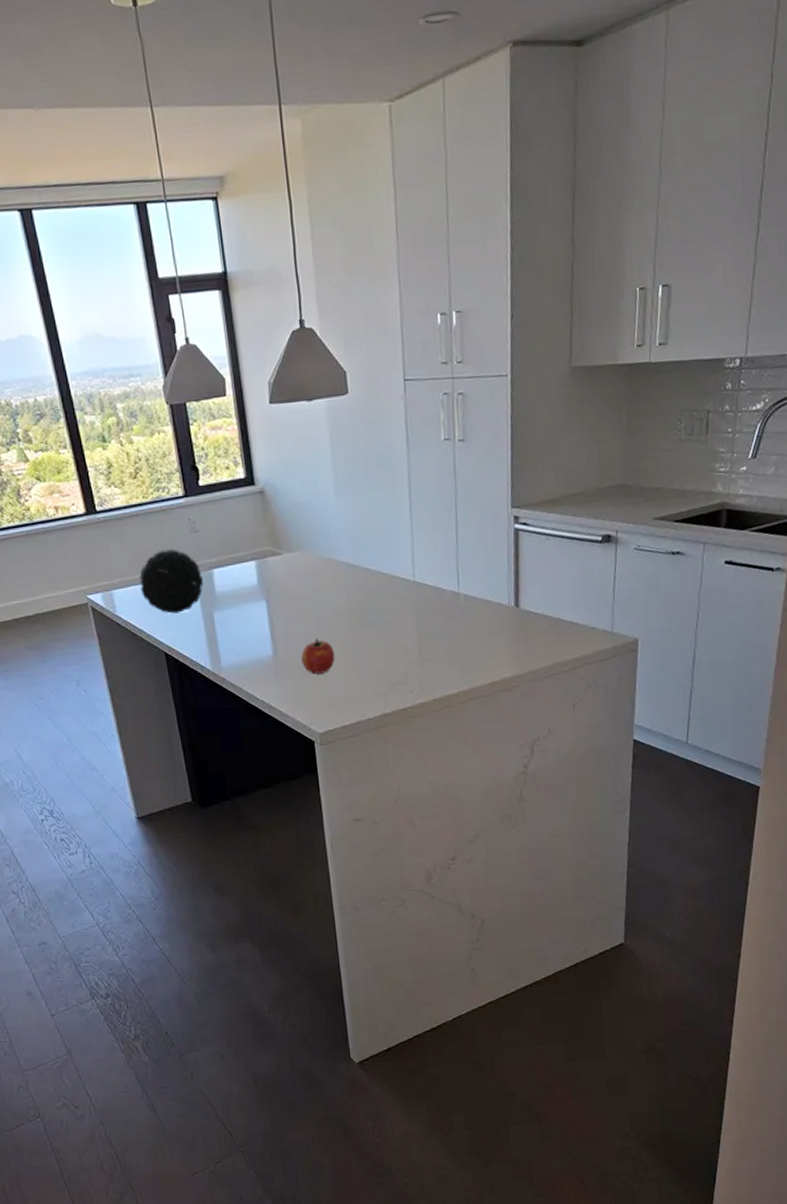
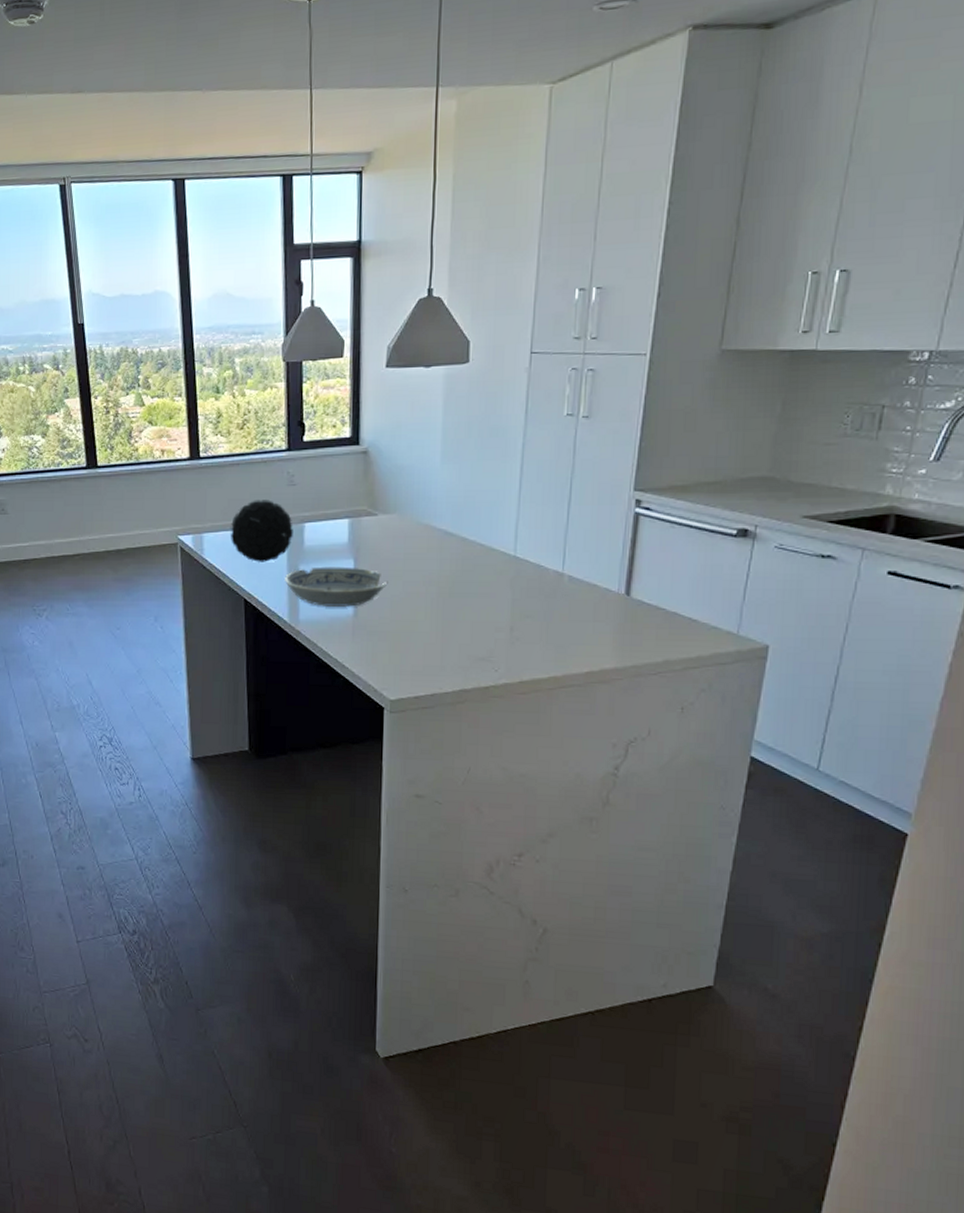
bowl: none [201,608,302,651] -> present [285,566,388,607]
fruit: present [301,638,335,675] -> none [382,603,419,639]

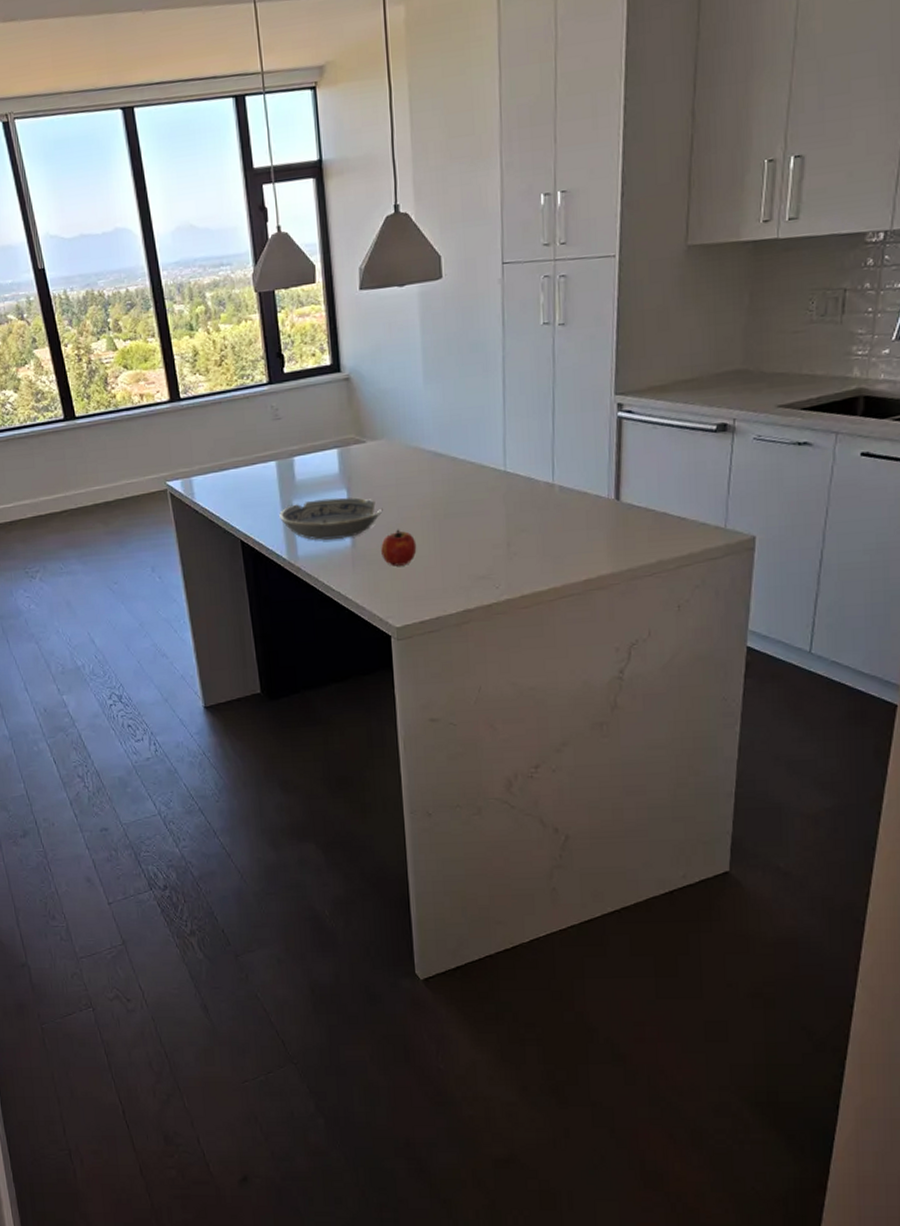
decorative orb: present [230,500,293,562] -> none [219,436,283,502]
fruit: none [382,603,419,639] -> present [381,529,417,566]

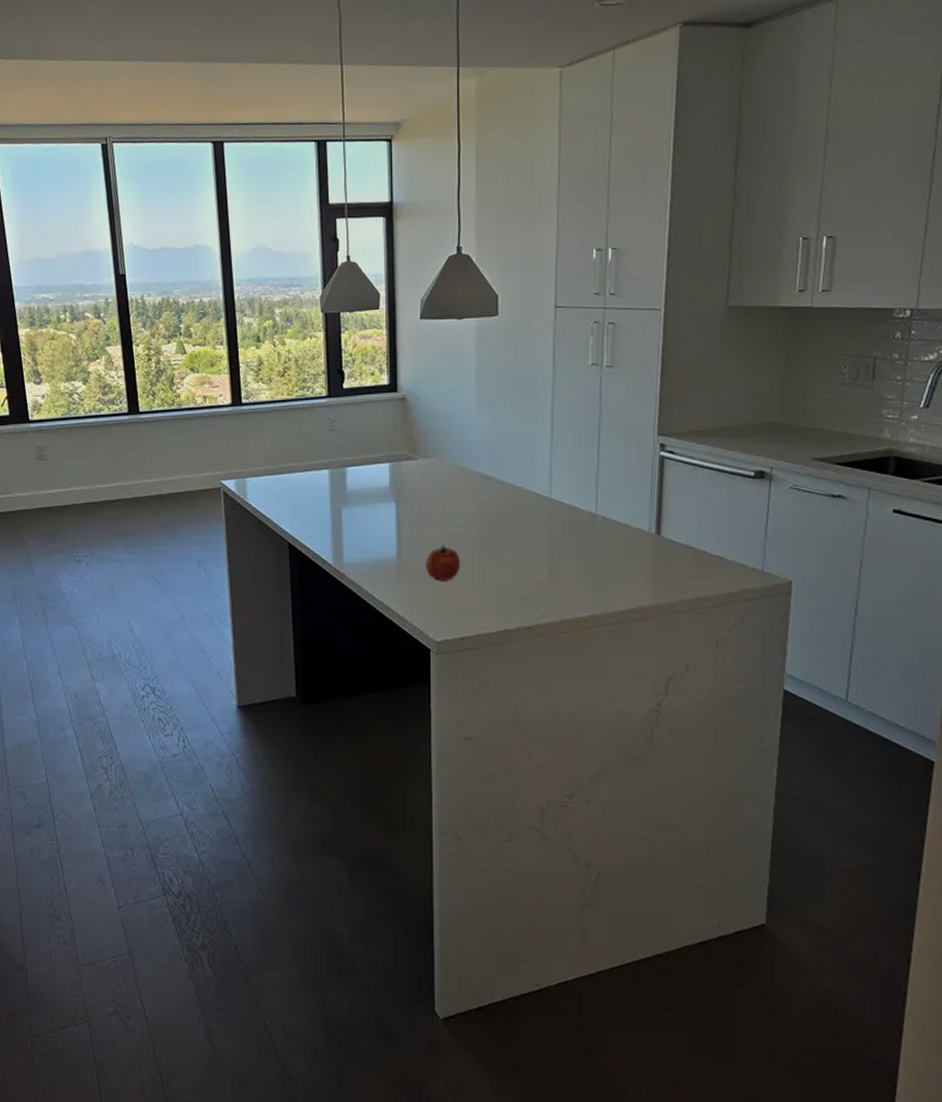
bowl: present [279,497,383,540] -> none [328,510,430,549]

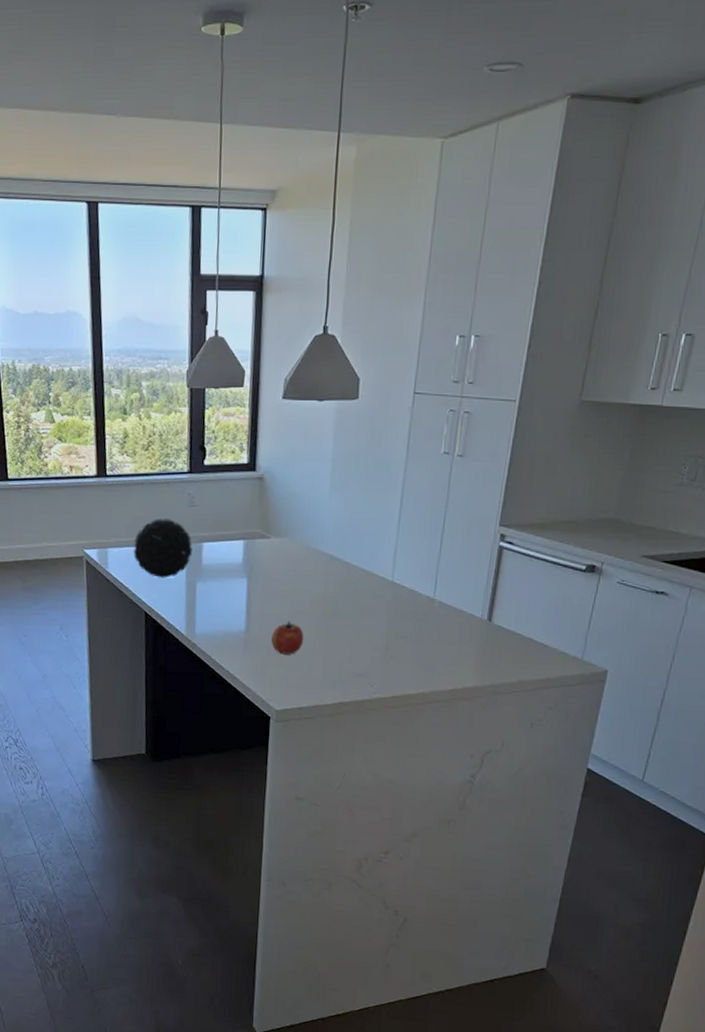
decorative orb: none [273,445,335,506] -> present [133,518,192,578]

